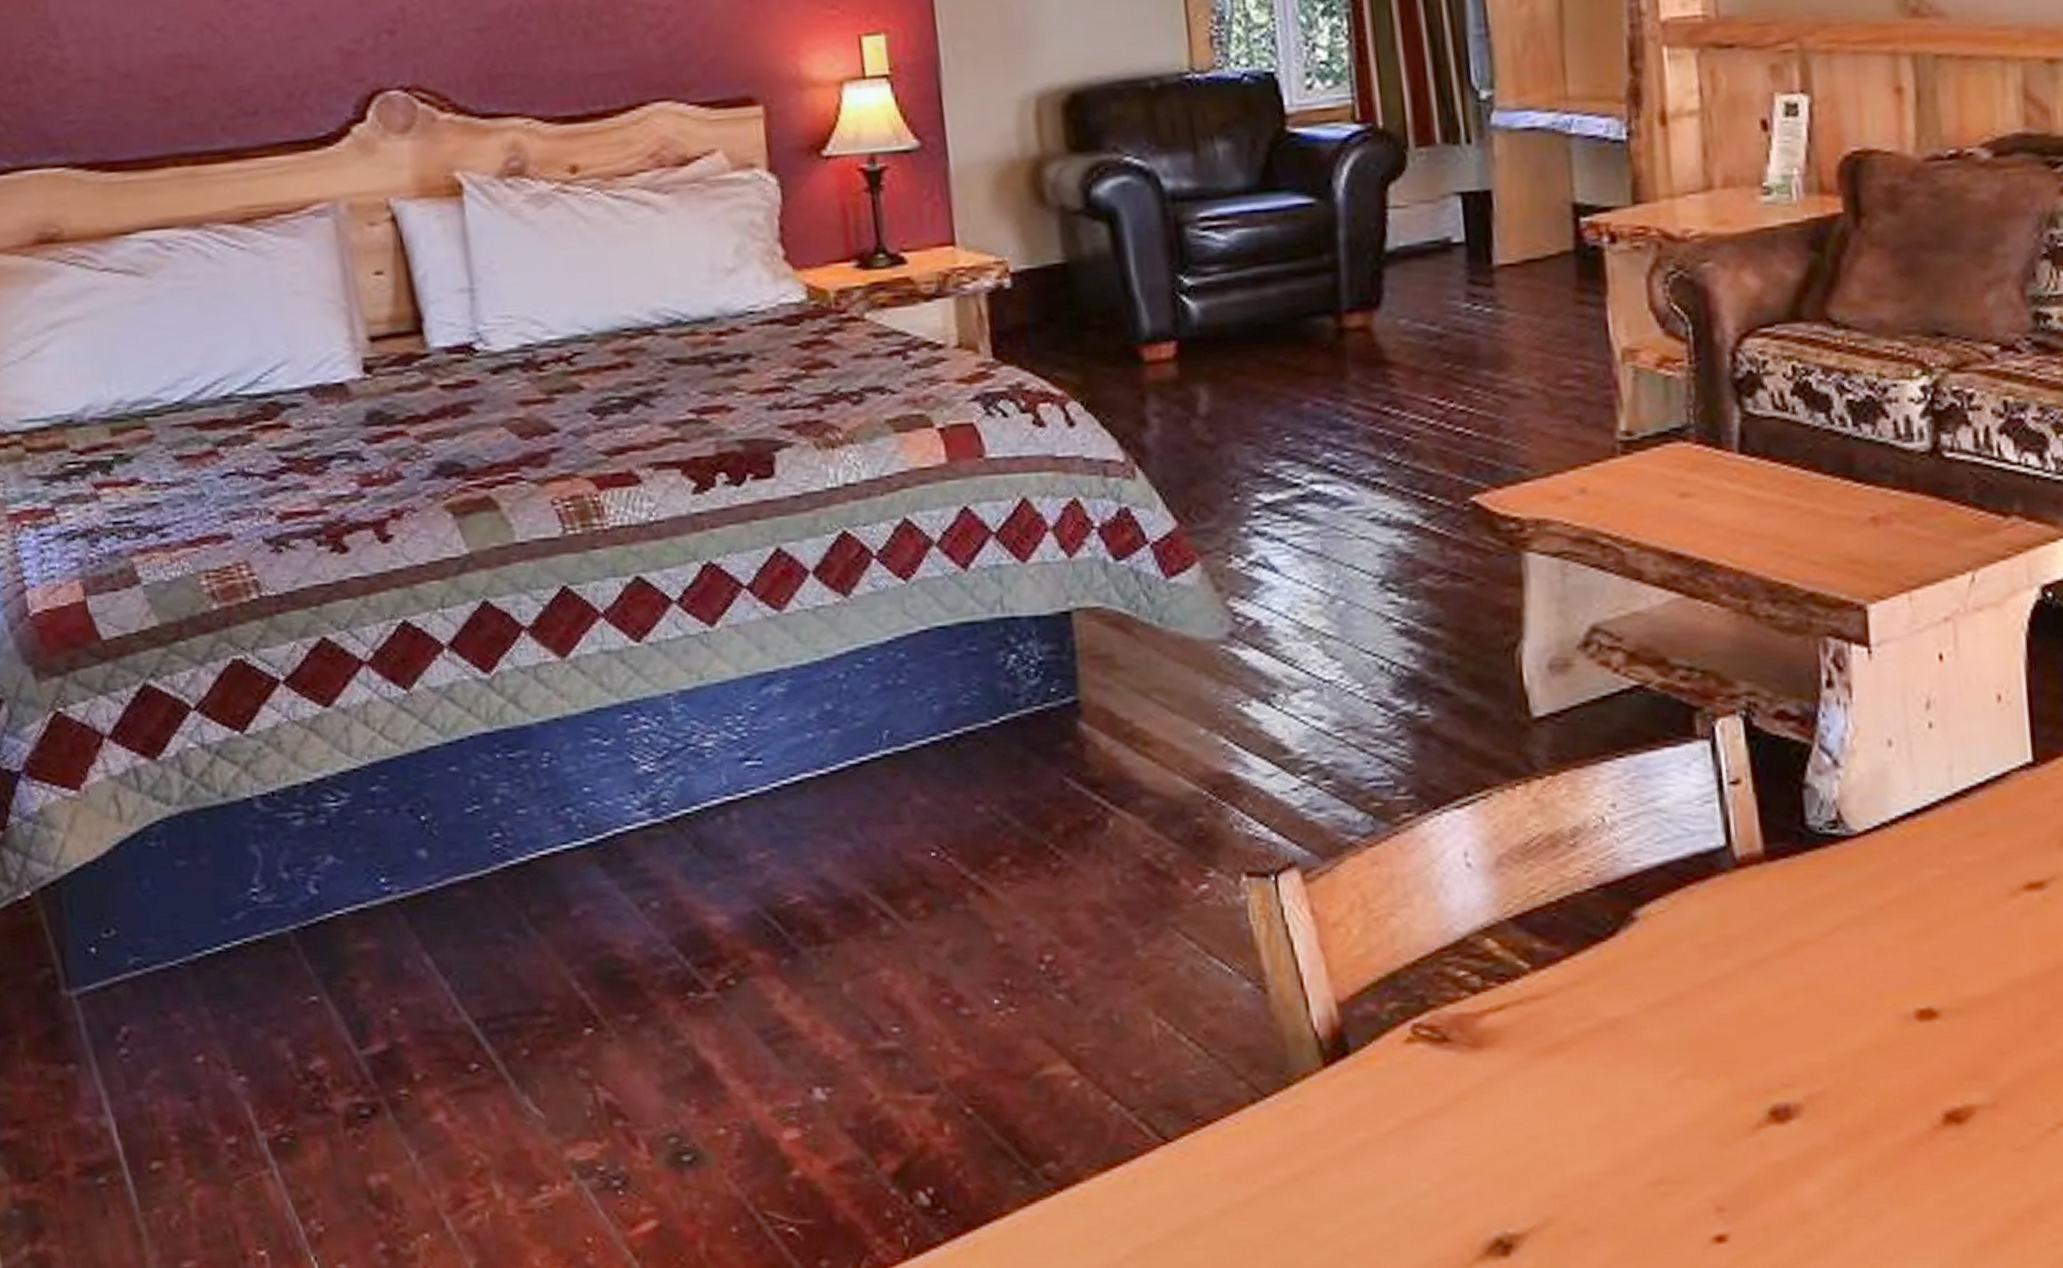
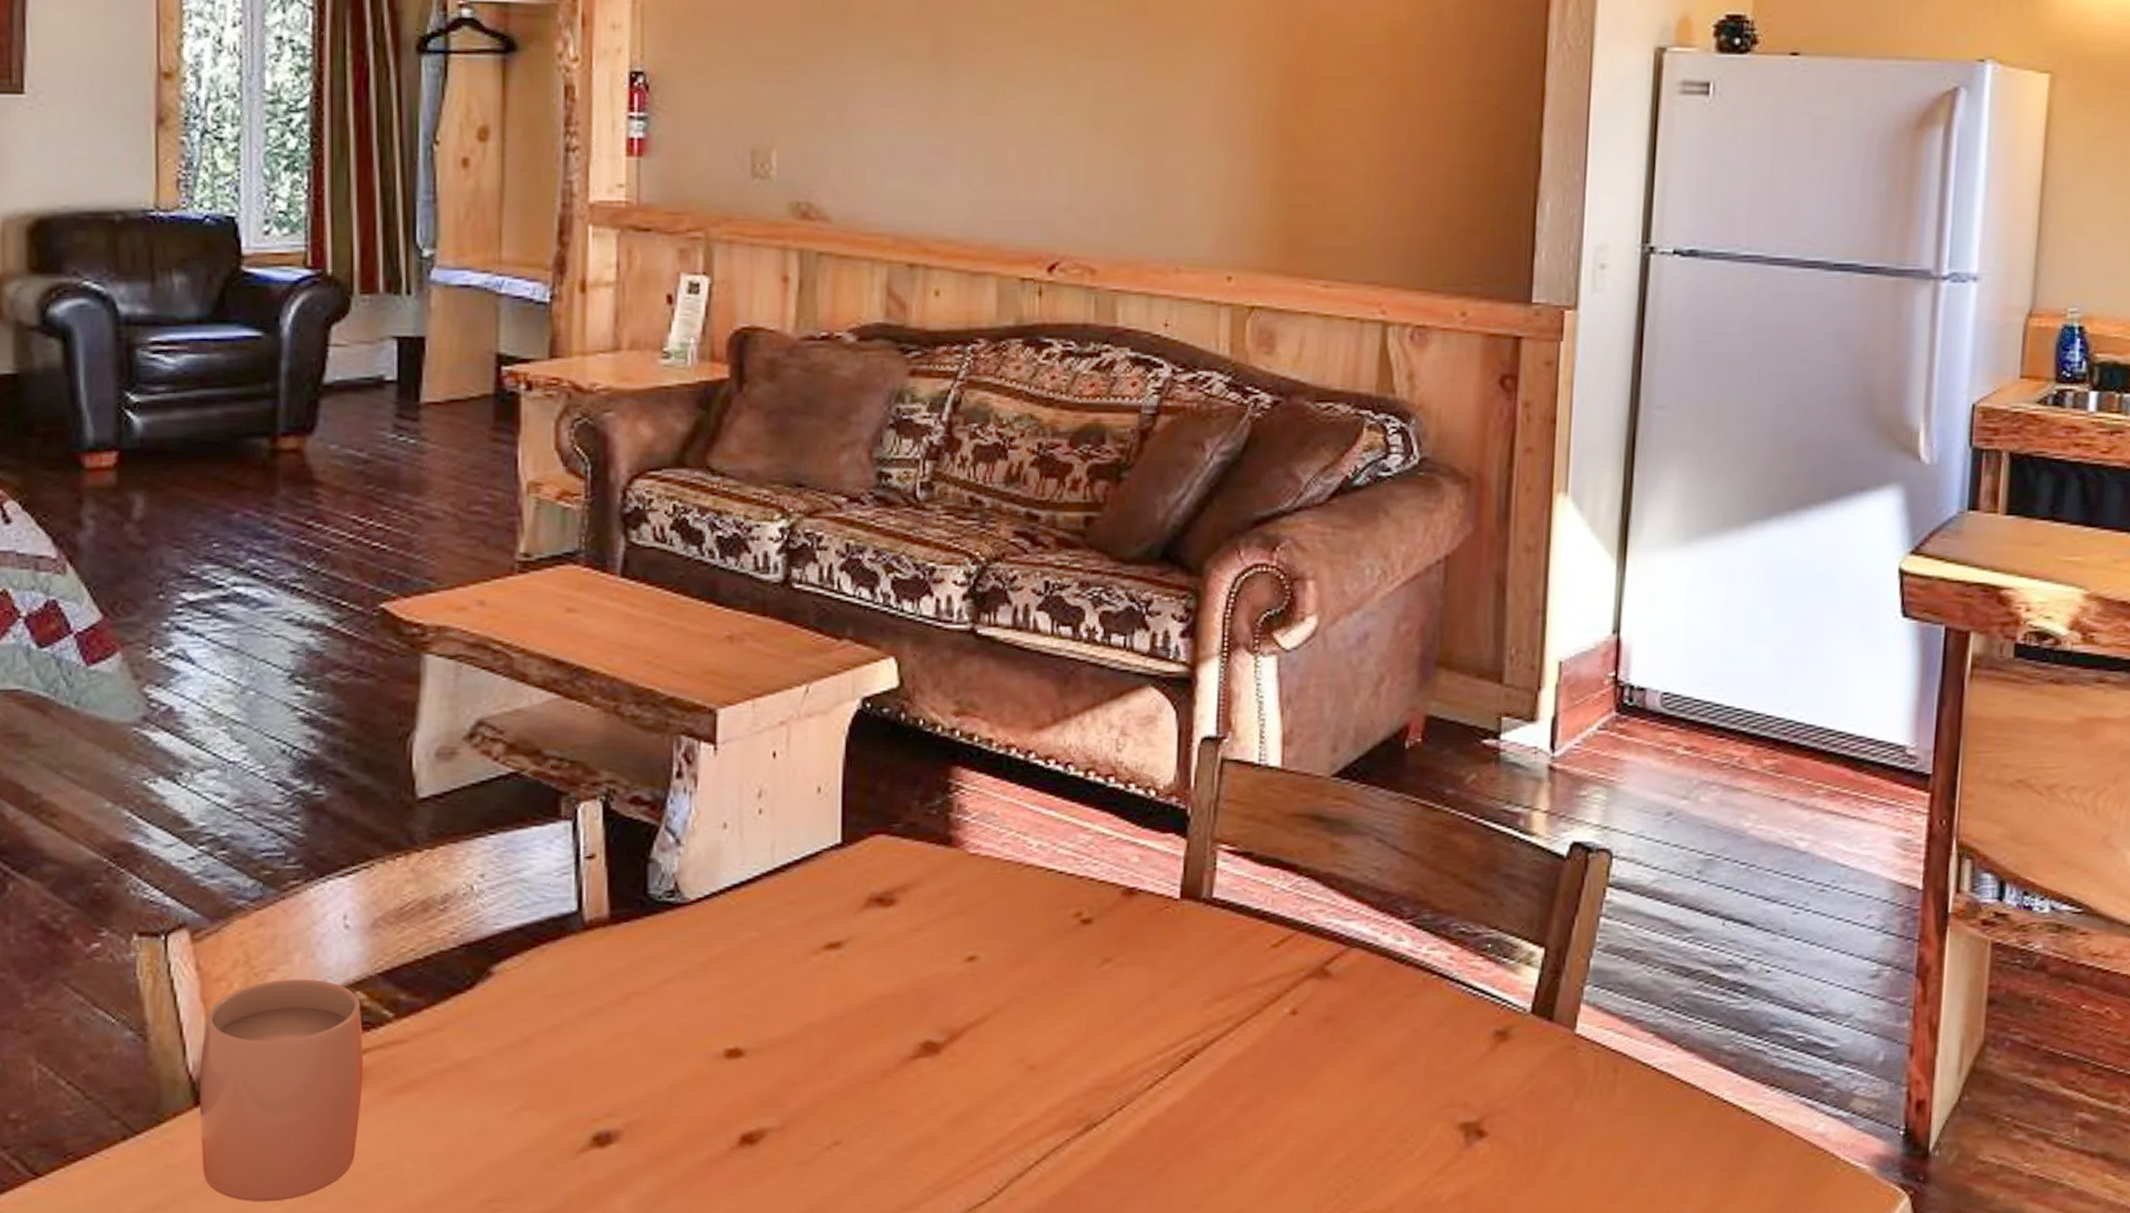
mug: none [1325,924,1504,1177] -> present [199,978,363,1202]

